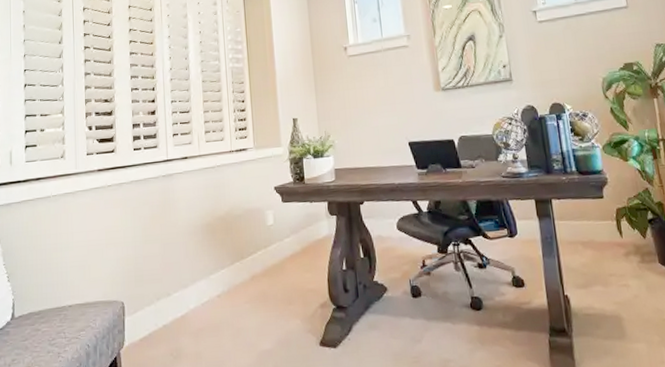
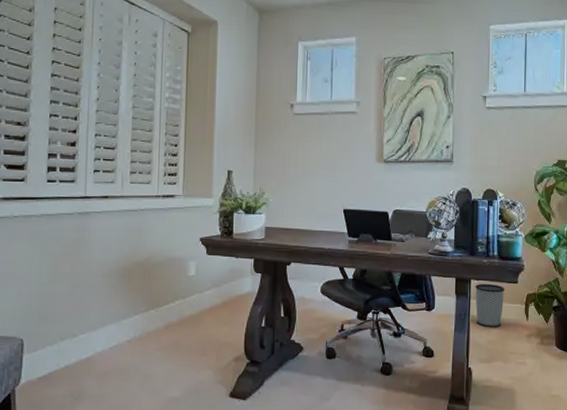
wastebasket: none [557,202,593,250] -> present [475,284,505,328]

